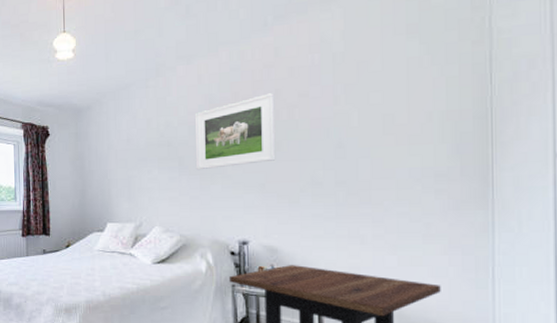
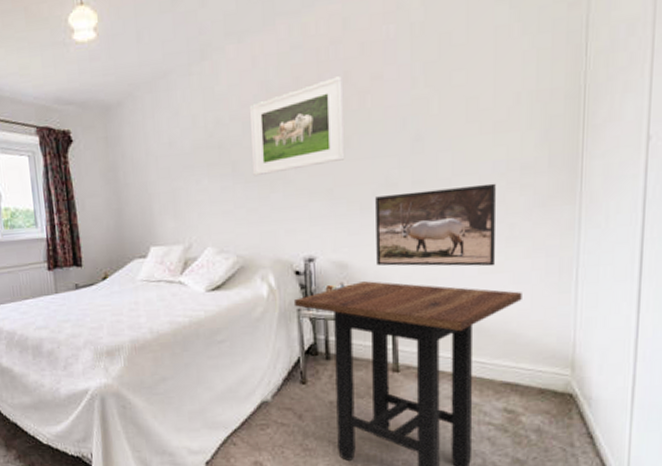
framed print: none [303,187,413,260] -> present [375,183,496,267]

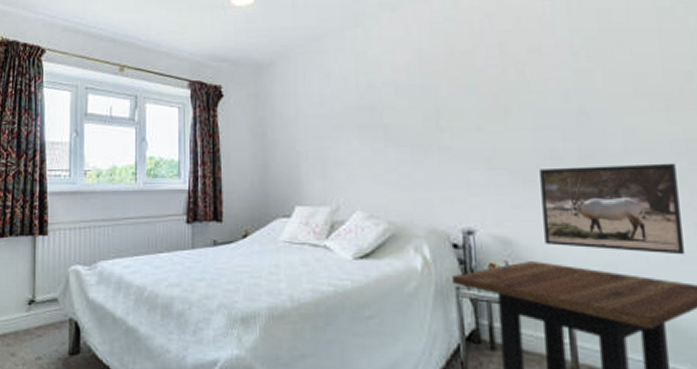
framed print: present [250,76,345,177] -> none [403,47,505,141]

